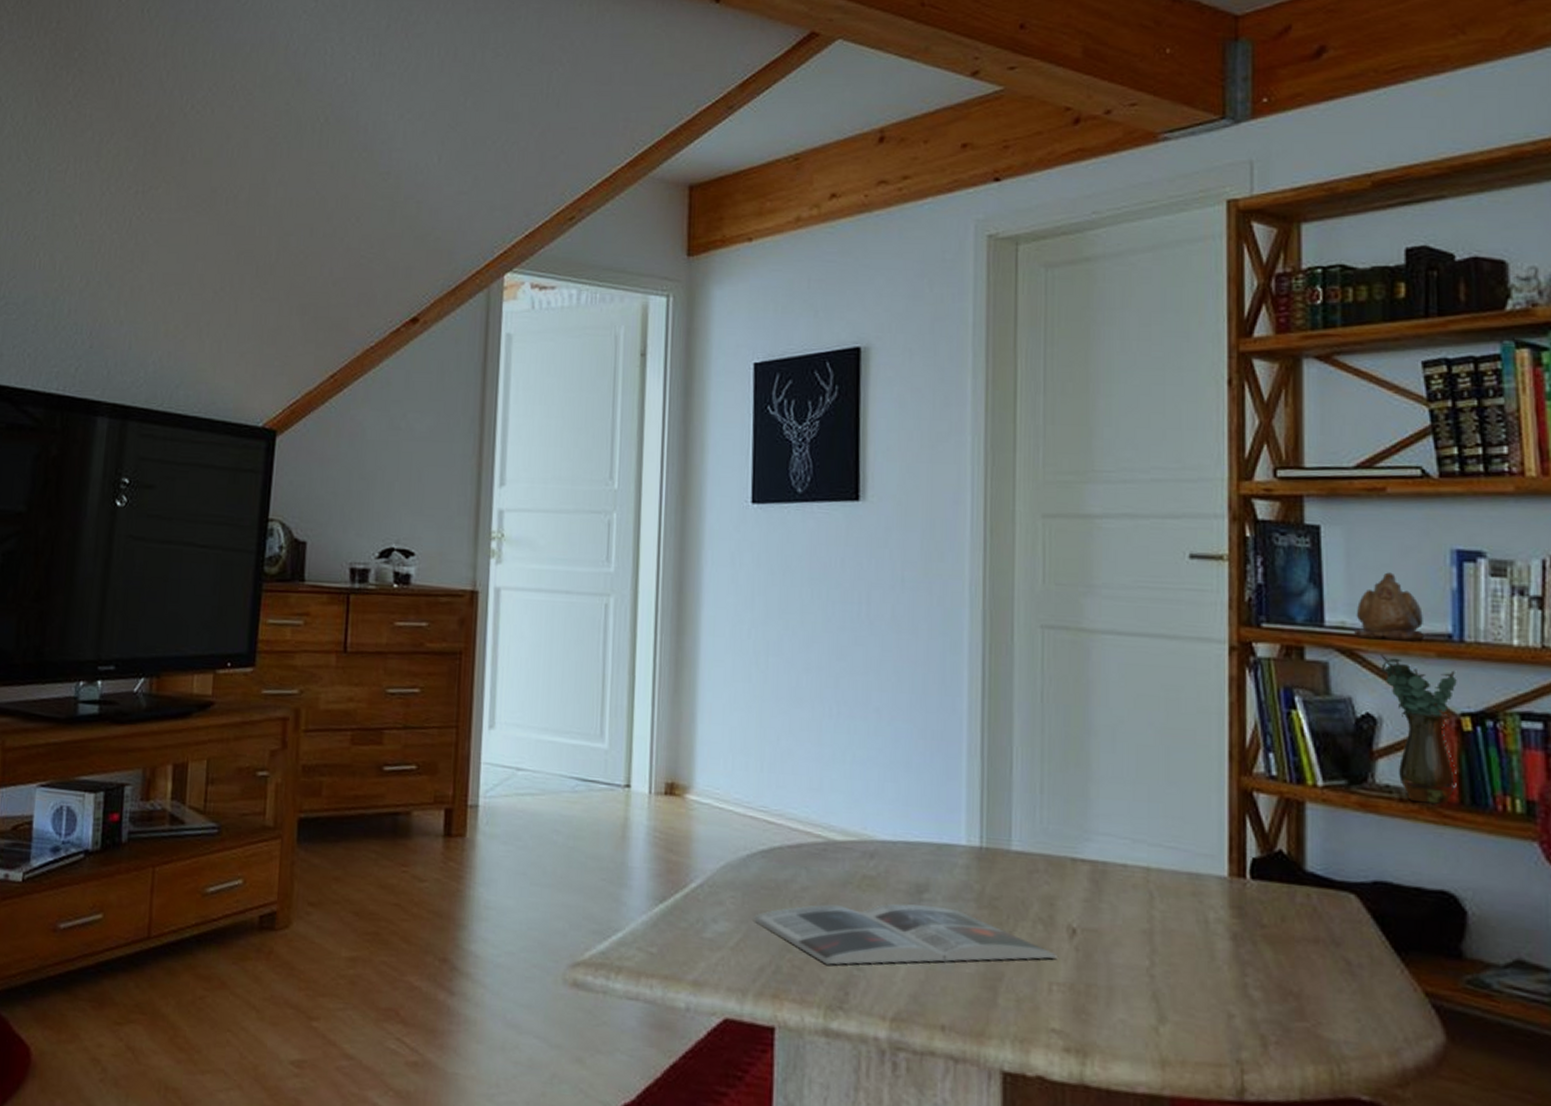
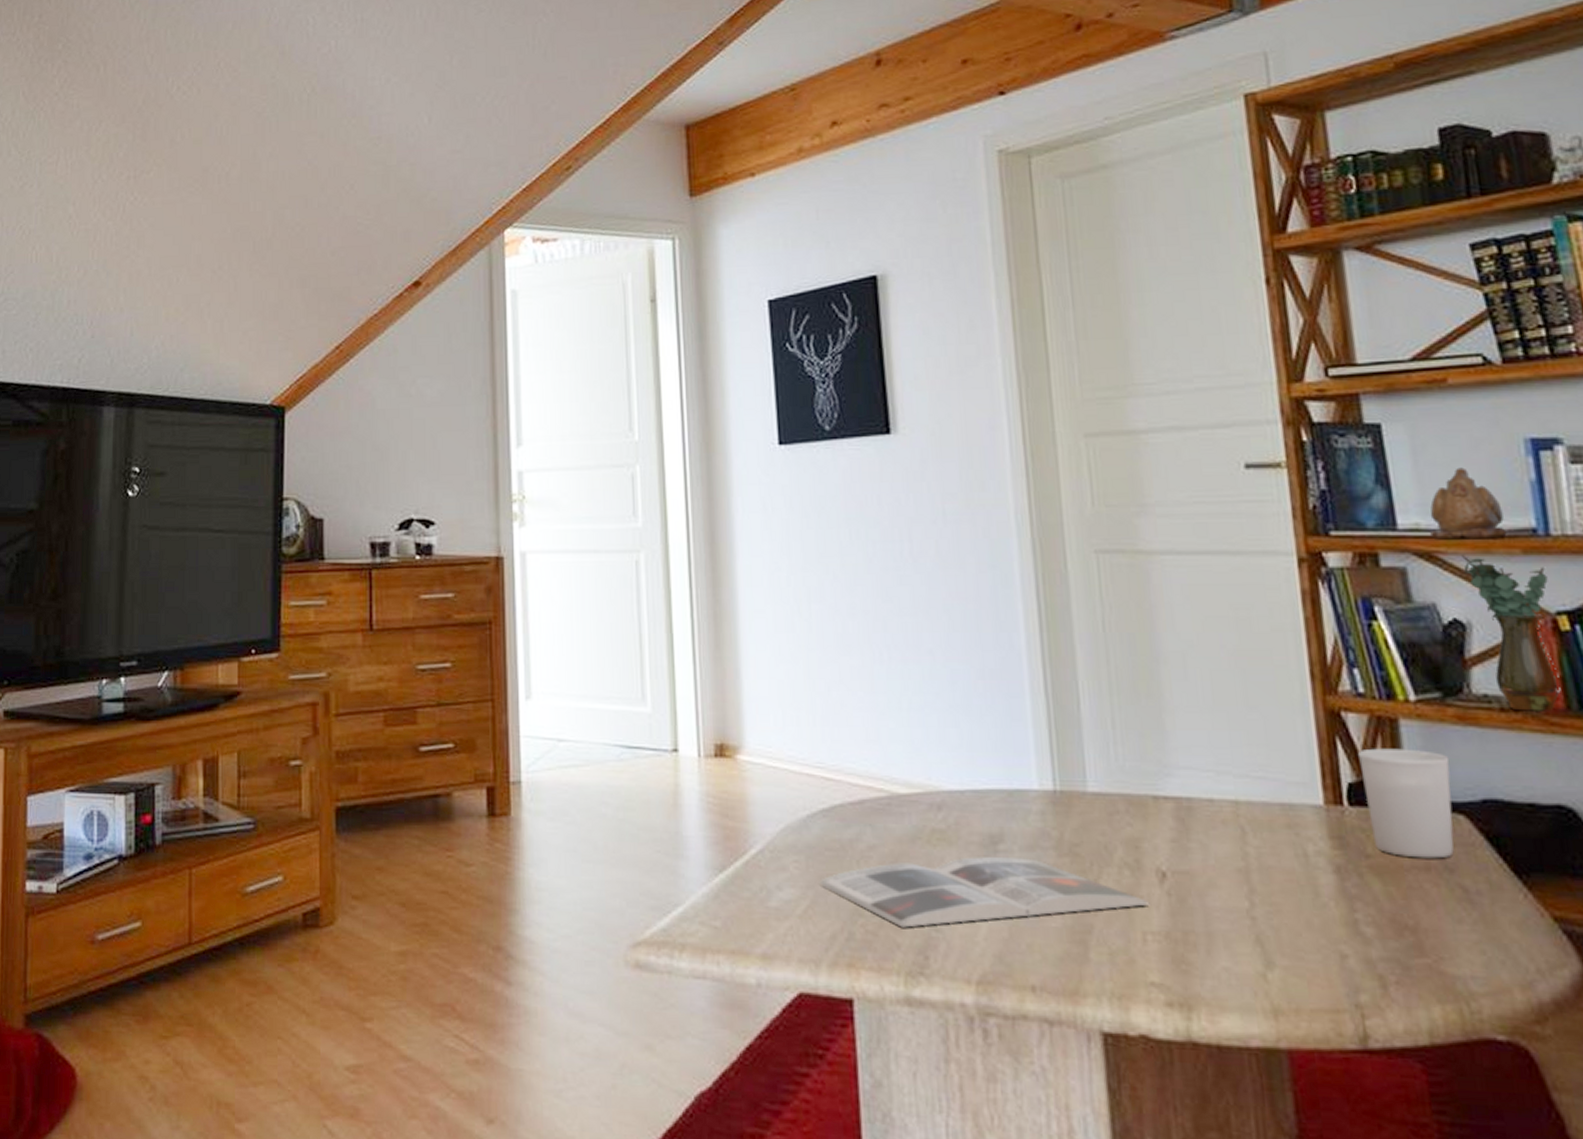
candle holder: none [1265,827,1348,933] -> present [1358,748,1454,859]

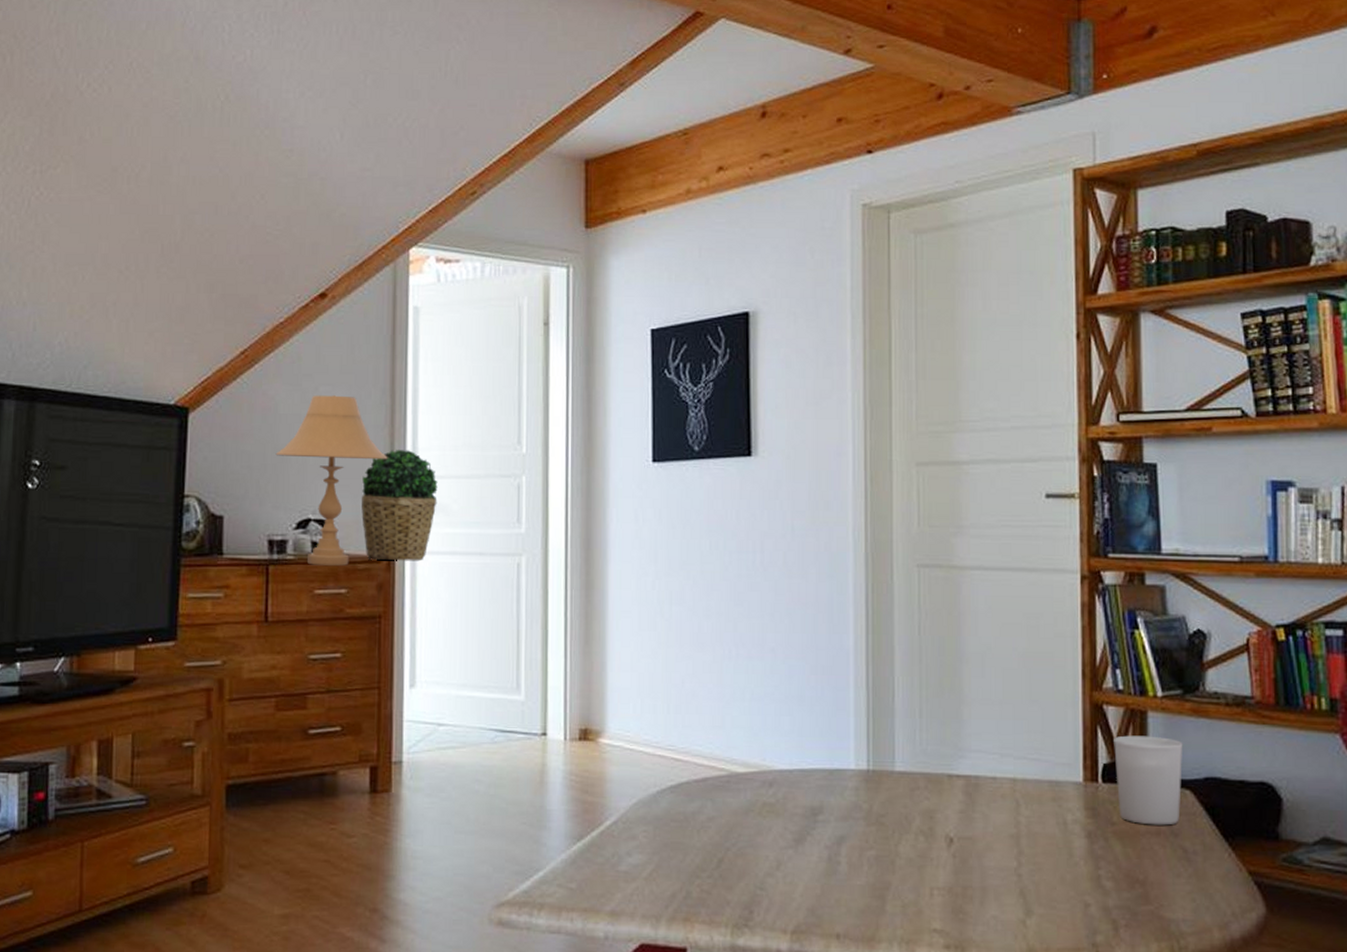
lamp: none [374,387,491,569] -> present [275,395,388,567]
potted plant: none [465,442,546,562] -> present [361,450,438,561]
magazine: present [819,857,1150,928] -> none [664,826,938,887]
decorative figurine: present [1430,467,1507,541] -> none [1187,503,1245,565]
vase: present [1462,555,1561,711] -> none [1209,576,1273,706]

